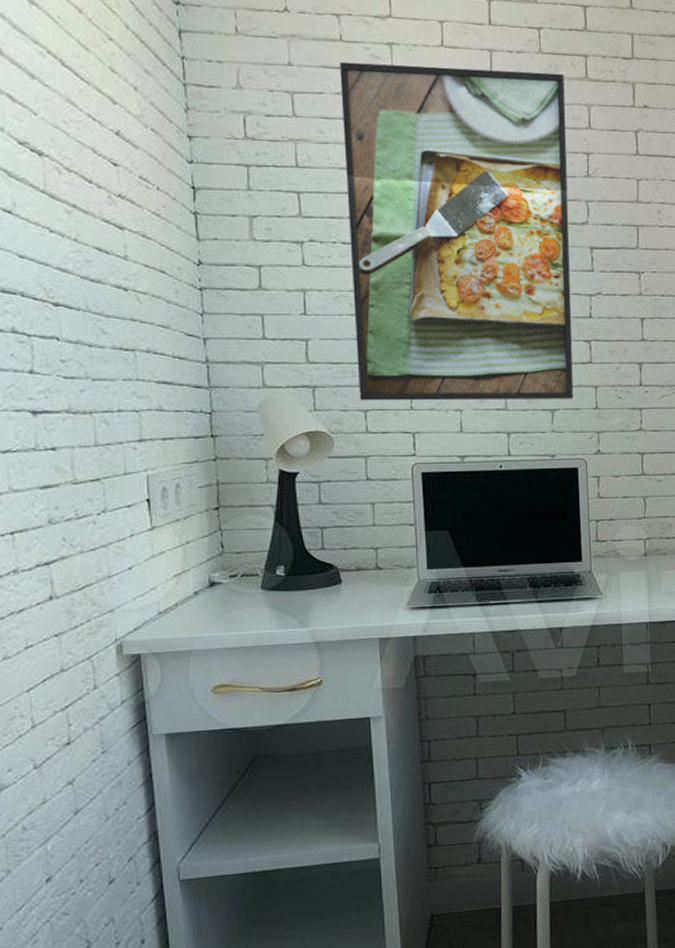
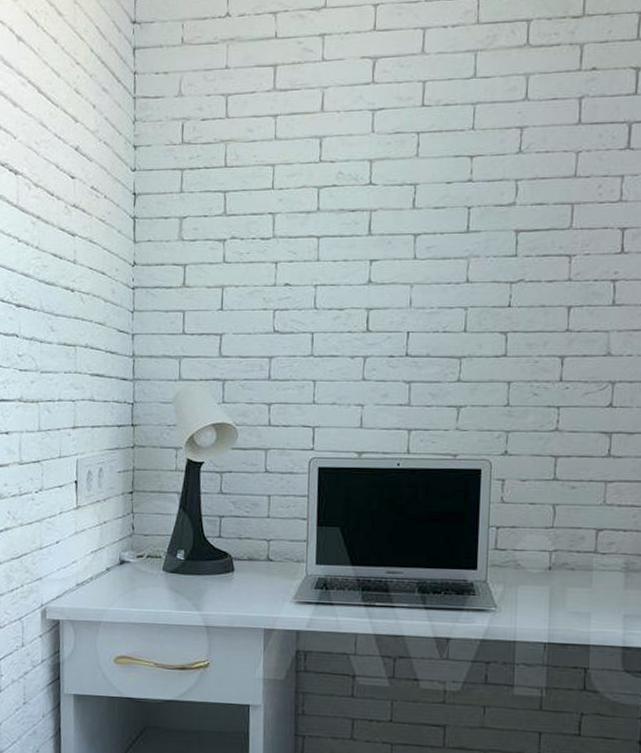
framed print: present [340,61,574,401] -> none [265,43,502,395]

